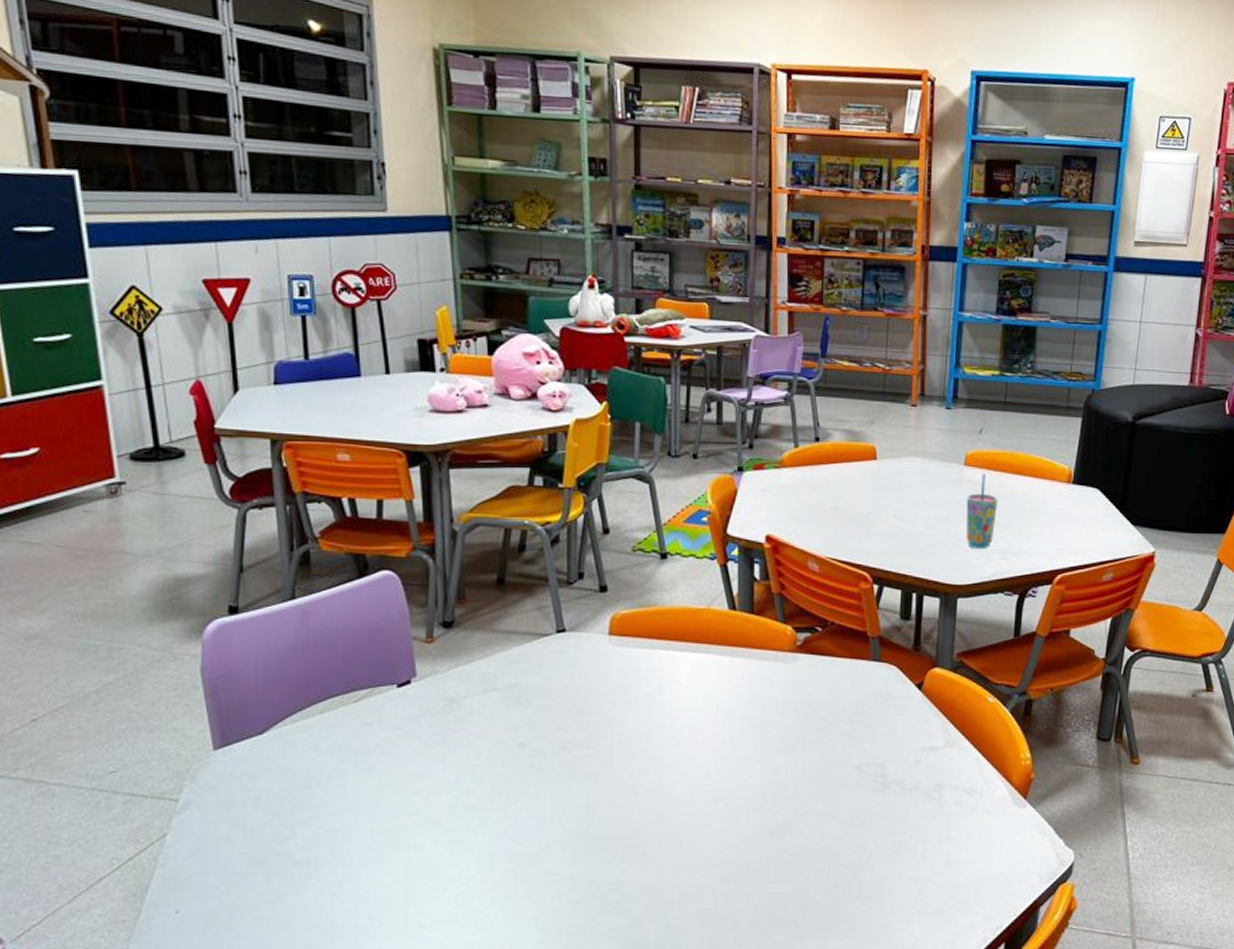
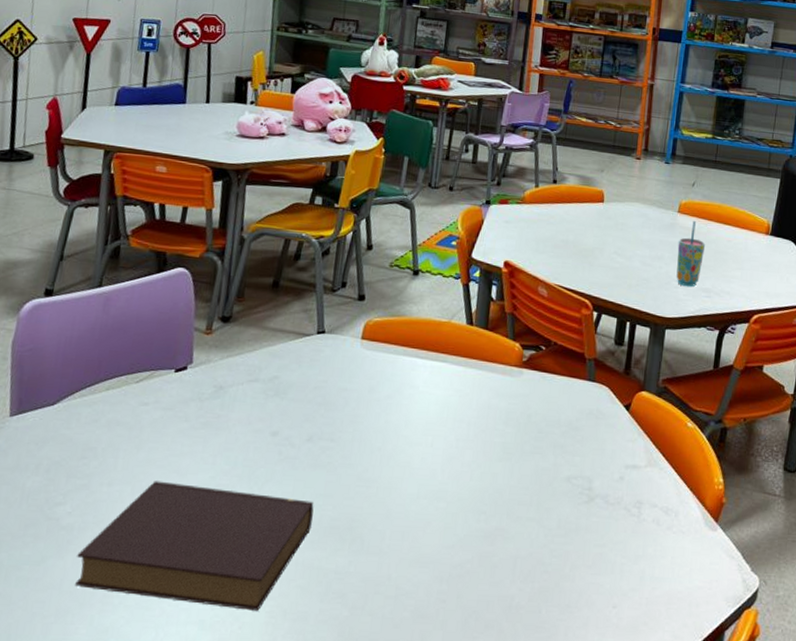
book: none [318,805,577,930] -> present [75,481,314,611]

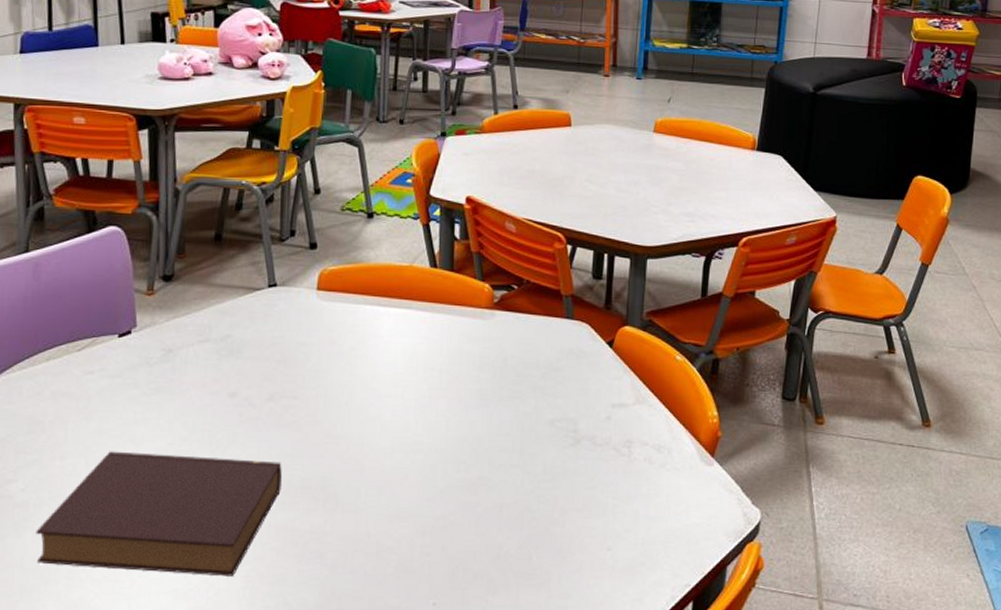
cup: present [676,220,706,287] -> none [655,139,686,212]

